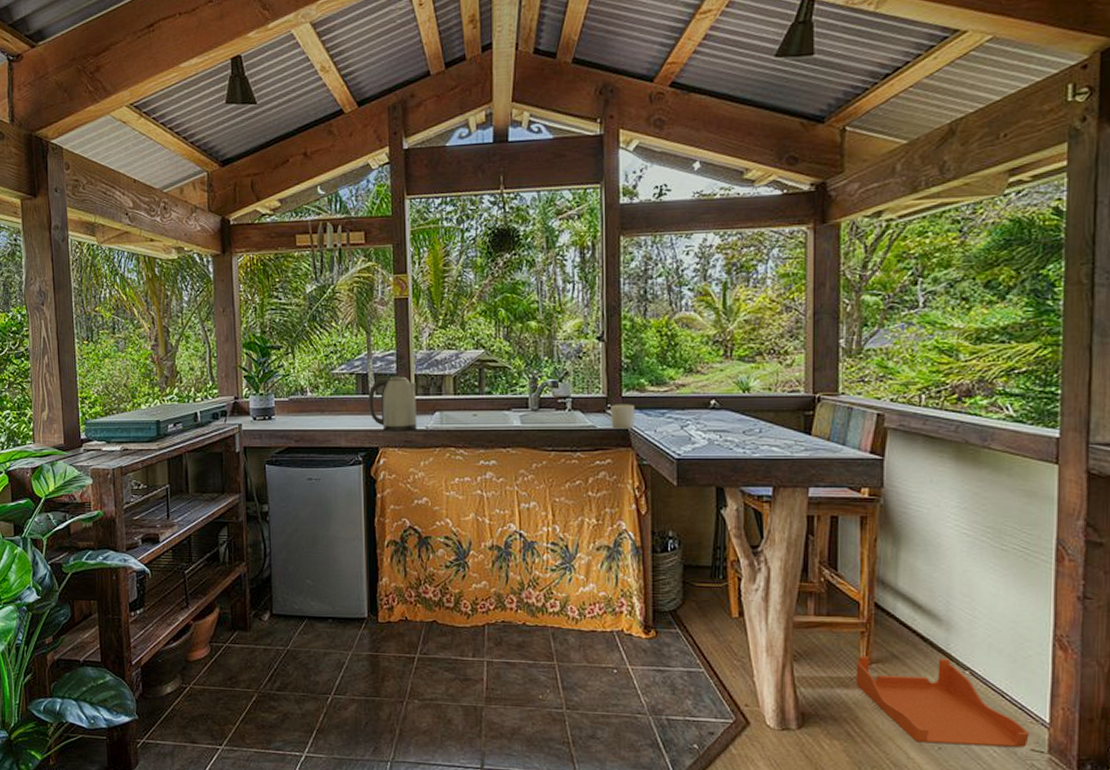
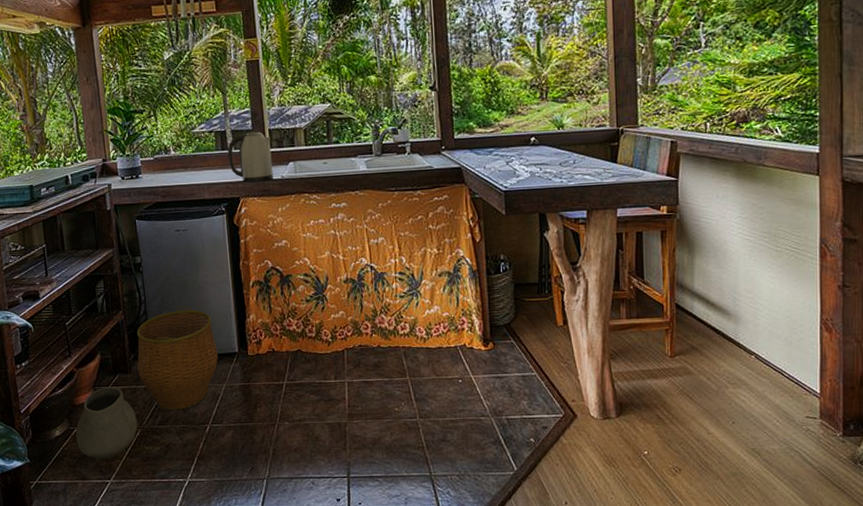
ceramic pot: none [187,644,254,723] -> present [75,386,138,460]
basket: none [258,562,345,676] -> present [136,306,218,410]
mug: present [611,404,636,429] -> none [445,145,467,168]
dustpan: present [856,656,1029,747] -> none [662,346,804,420]

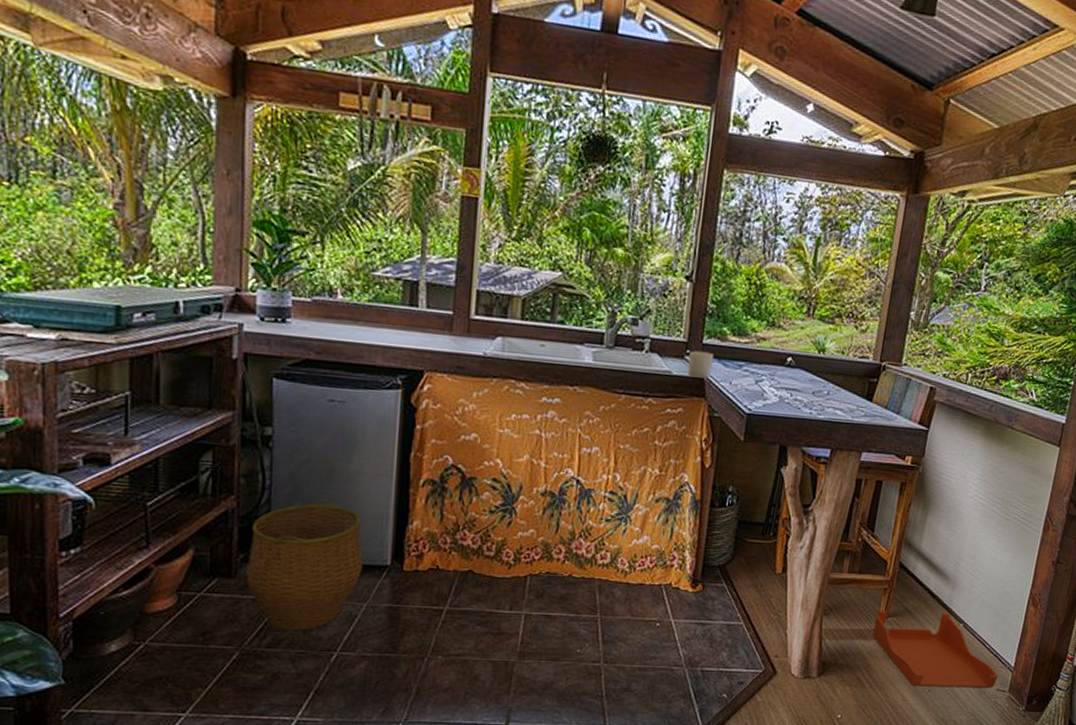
ceramic pot: present [75,386,138,460] -> none [140,593,236,687]
kettle: present [227,131,273,183] -> none [416,288,477,356]
mug: none [445,145,467,168] -> present [687,350,715,379]
dustpan: none [662,346,804,420] -> present [872,610,998,688]

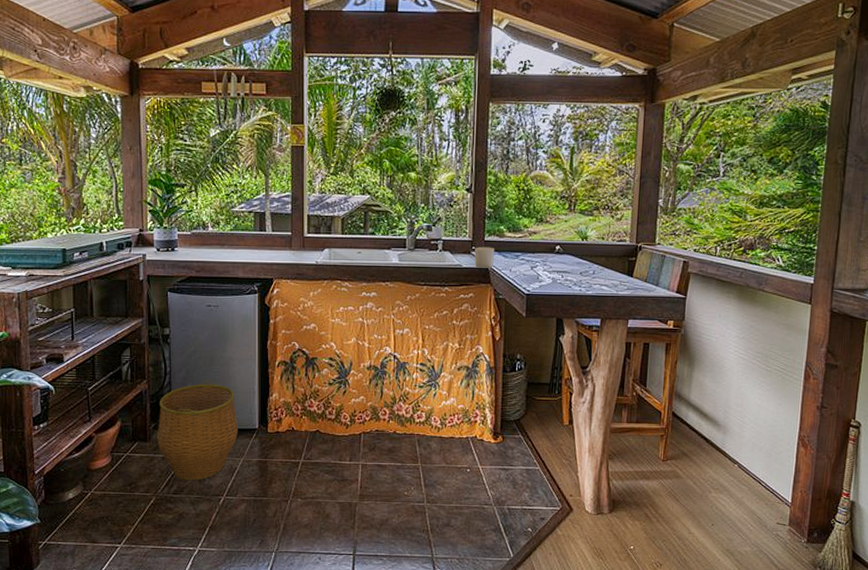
dustpan: present [872,610,998,688] -> none [654,454,777,522]

